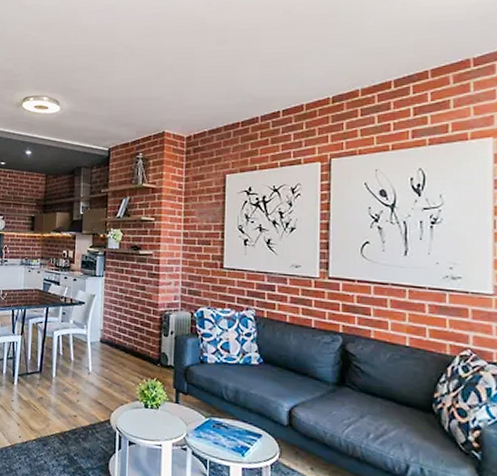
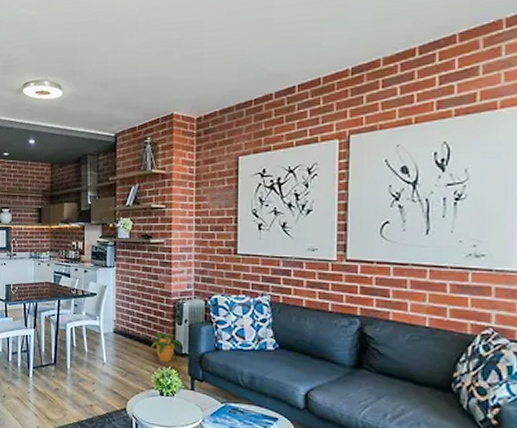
potted plant: none [137,342,170,373] -> present [151,331,184,362]

